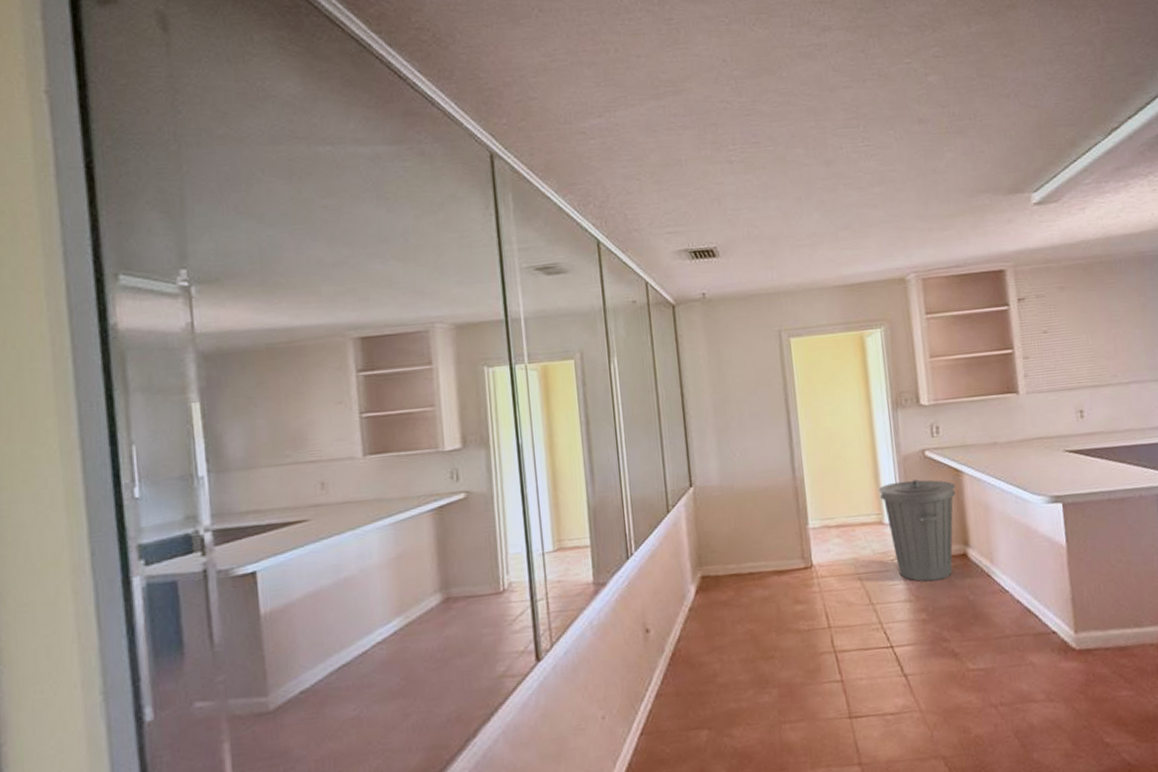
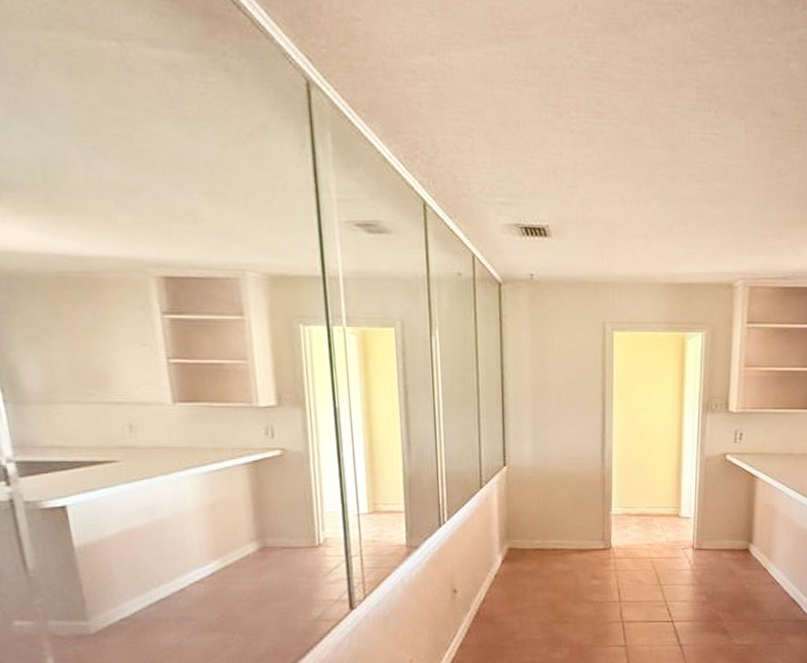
trash can: present [878,479,956,582] -> none [679,480,750,570]

